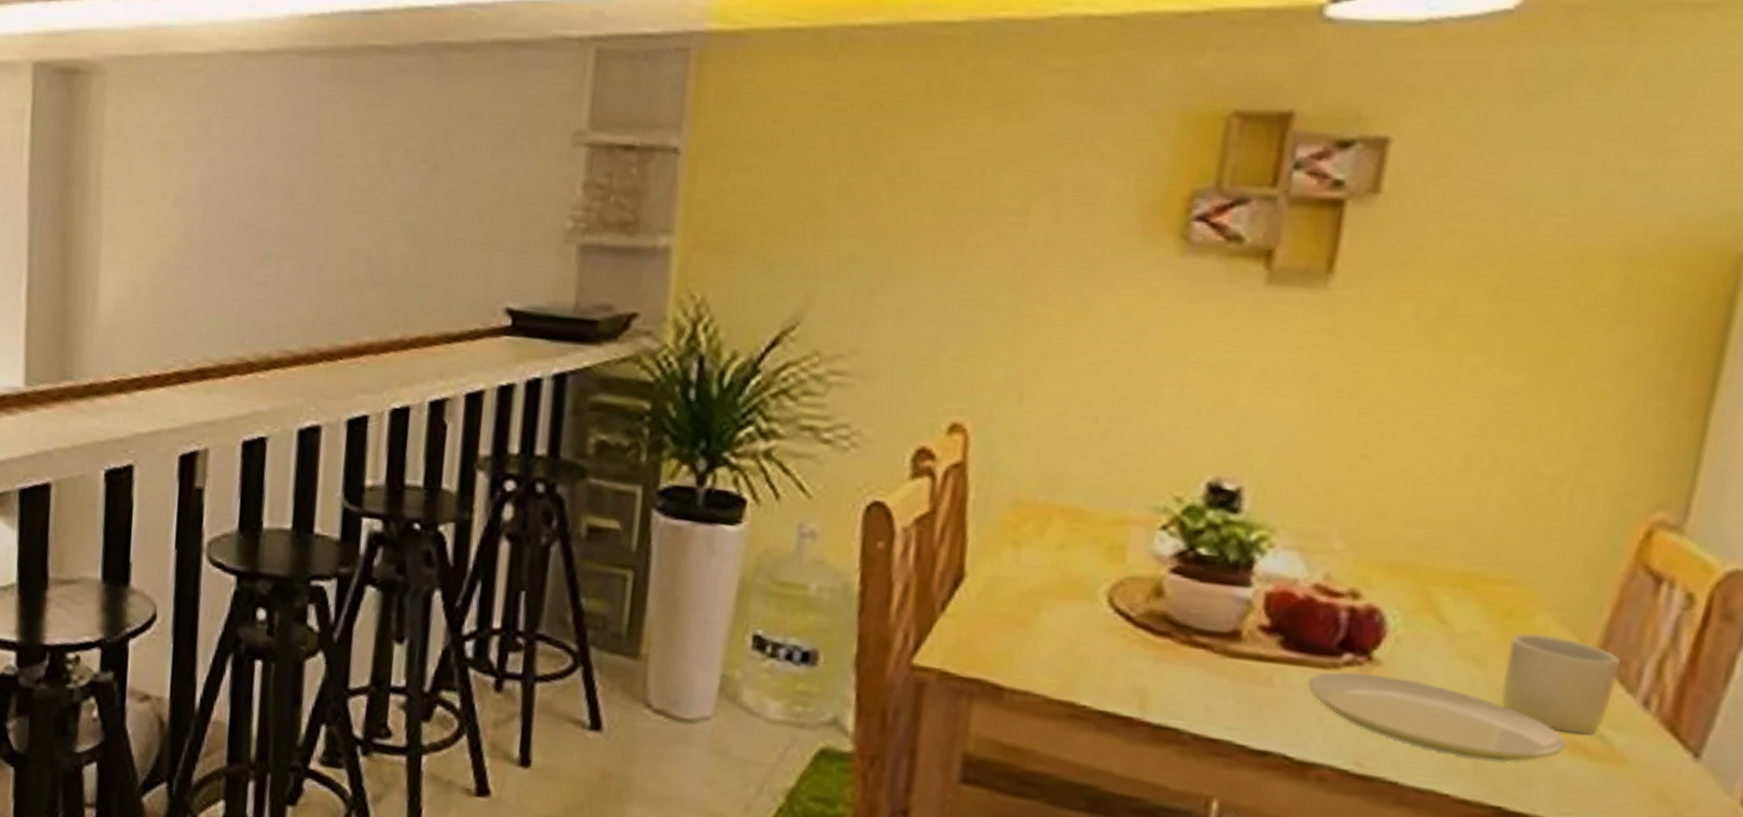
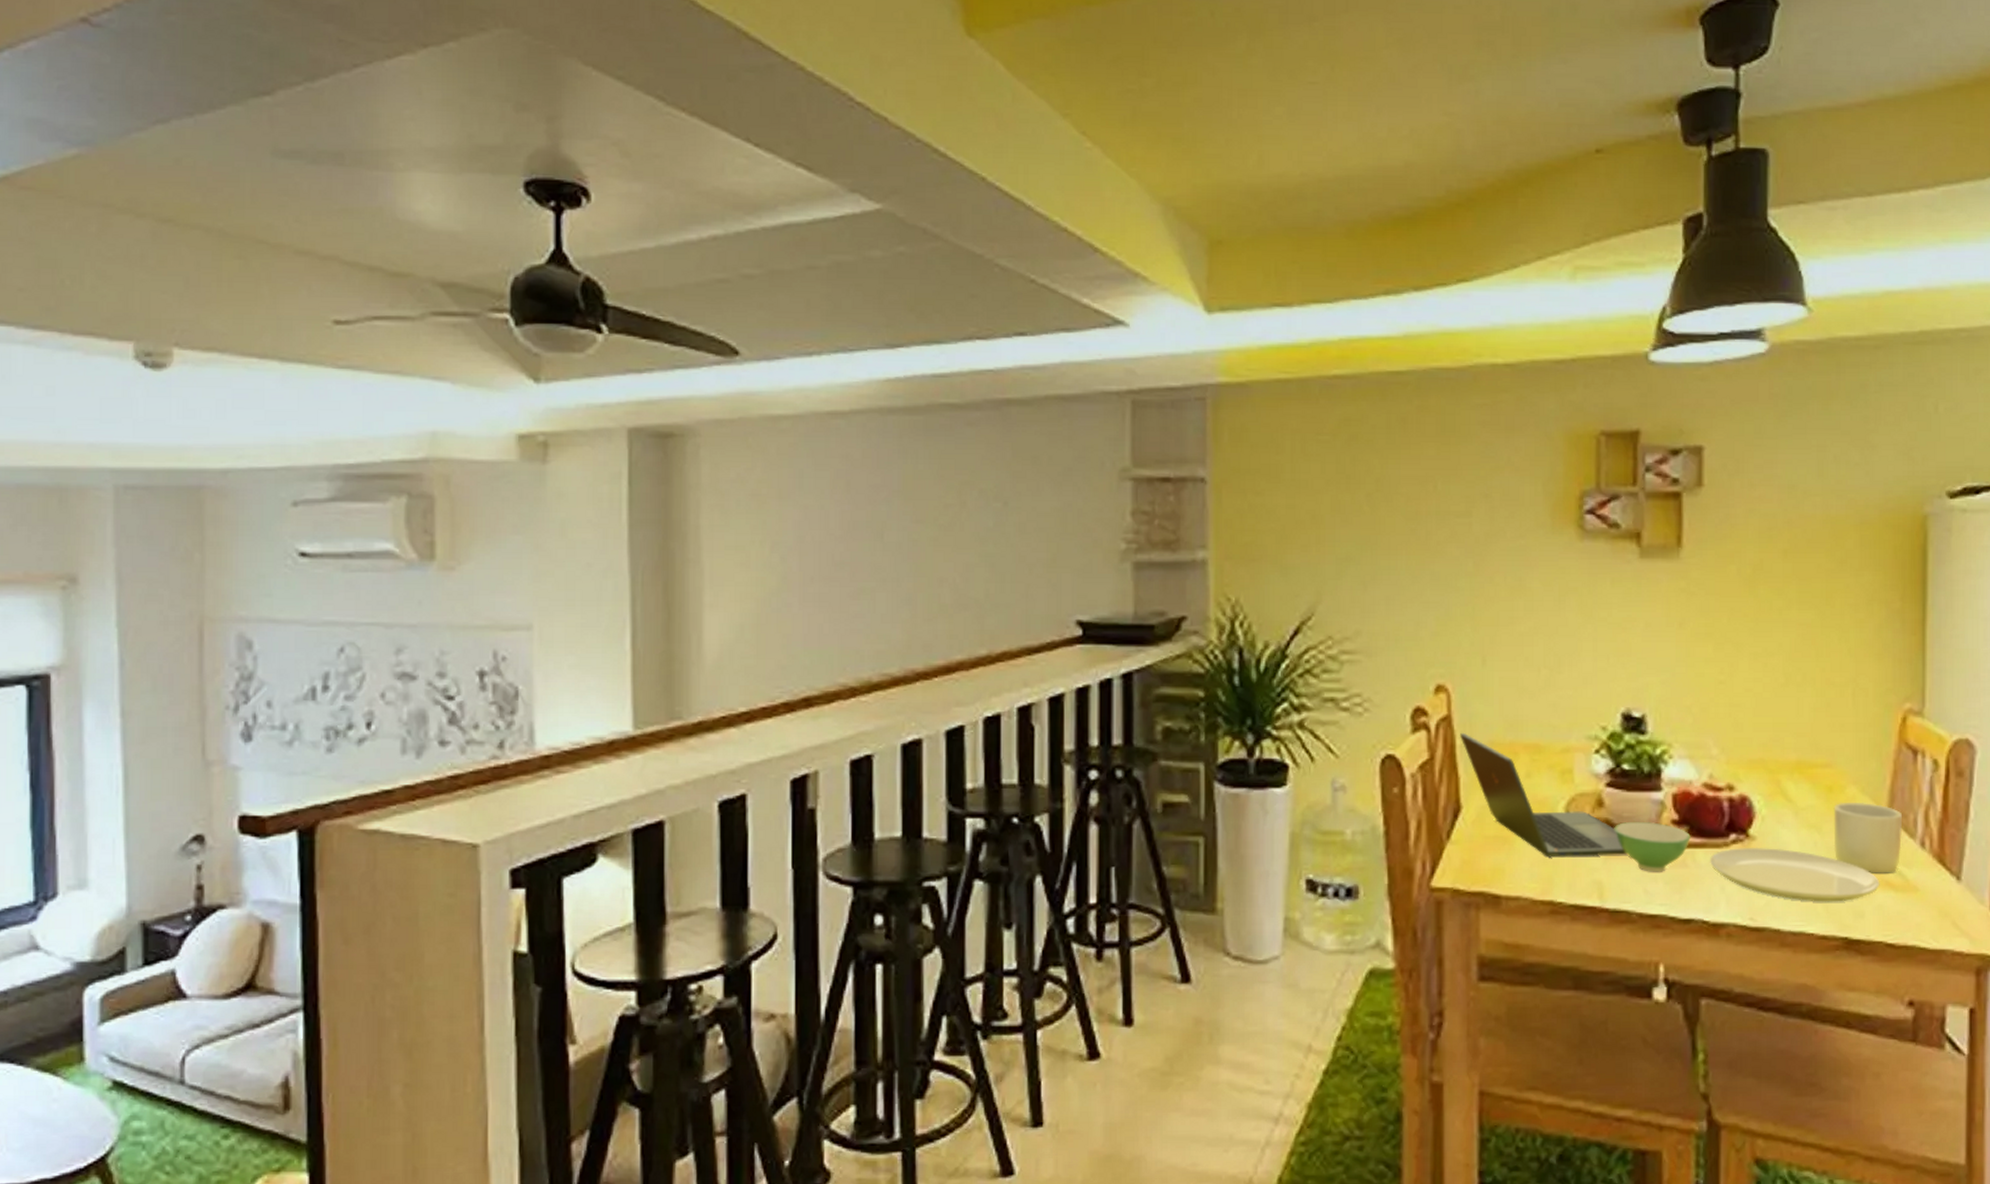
laptop: none [975,484,1188,660] -> present [1460,732,1627,856]
bowl: none [1173,620,1285,688] -> present [1614,822,1691,872]

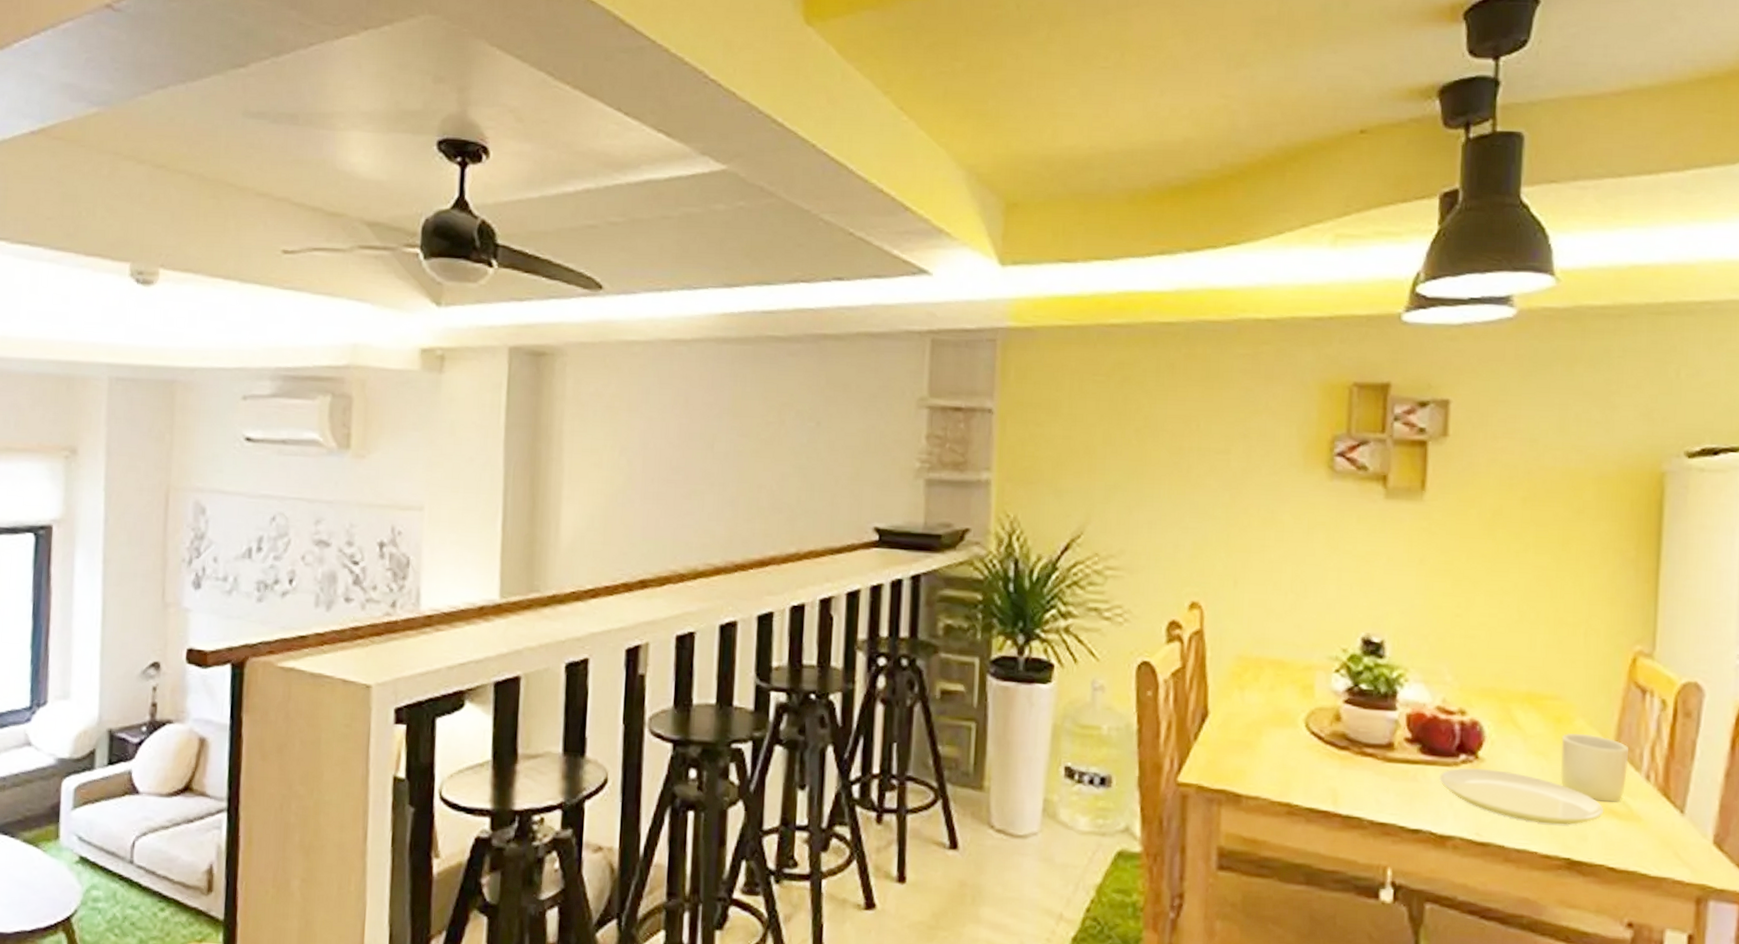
laptop: present [1460,732,1627,856] -> none [1211,646,1361,766]
bowl: present [1614,822,1691,872] -> none [1350,737,1422,785]

